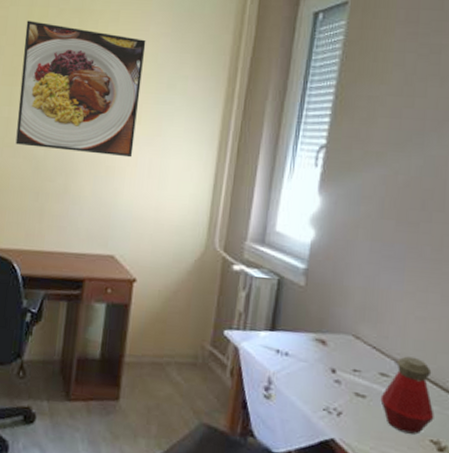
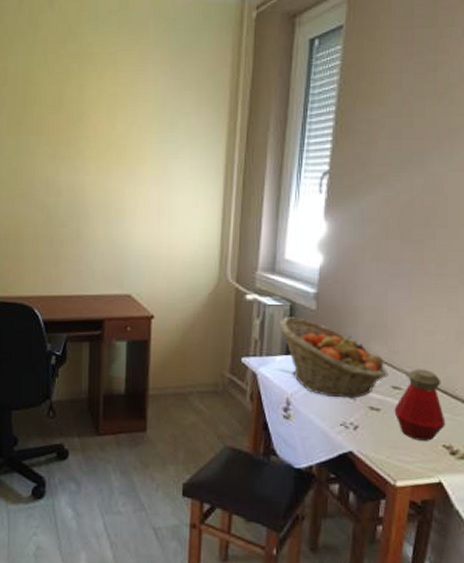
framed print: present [15,20,146,158] -> none [25,69,146,198]
fruit basket: none [264,291,377,382] -> present [278,317,389,398]

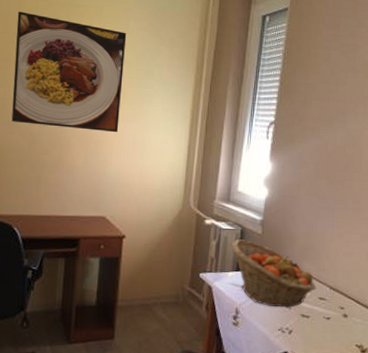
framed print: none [25,69,146,198] -> present [11,11,127,133]
bottle: present [394,369,446,441] -> none [320,283,358,342]

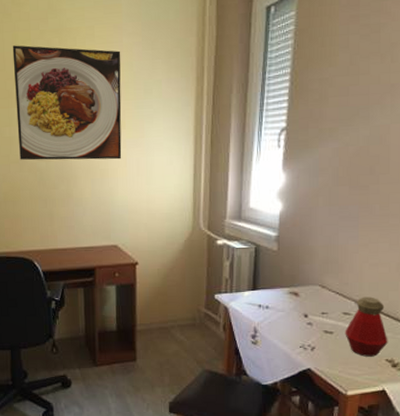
fruit basket: present [231,239,316,308] -> none [245,258,340,325]
bottle: none [320,283,358,342] -> present [345,296,388,357]

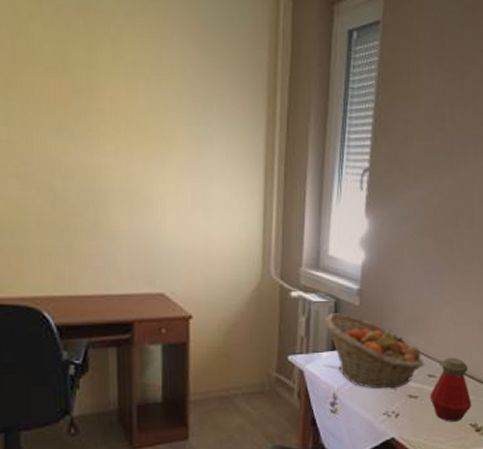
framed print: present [12,45,122,161] -> none [13,17,172,186]
fruit basket: none [245,258,340,325] -> present [323,313,425,389]

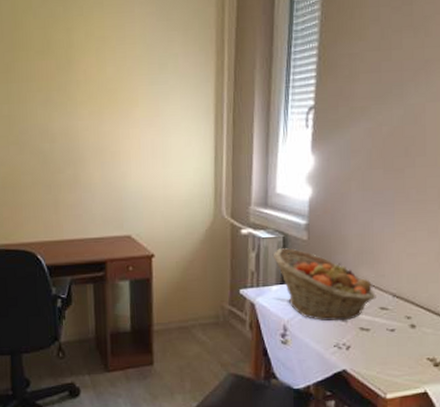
bottle: present [430,357,472,422] -> none [382,289,429,356]

